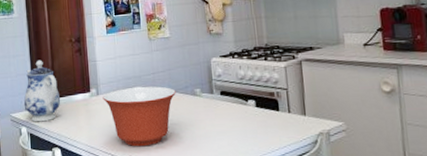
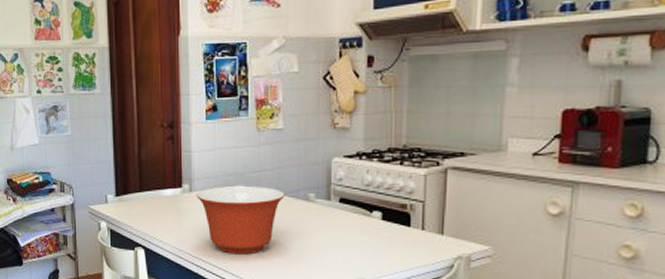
teapot: present [24,60,61,122] -> none [105,146,147,217]

